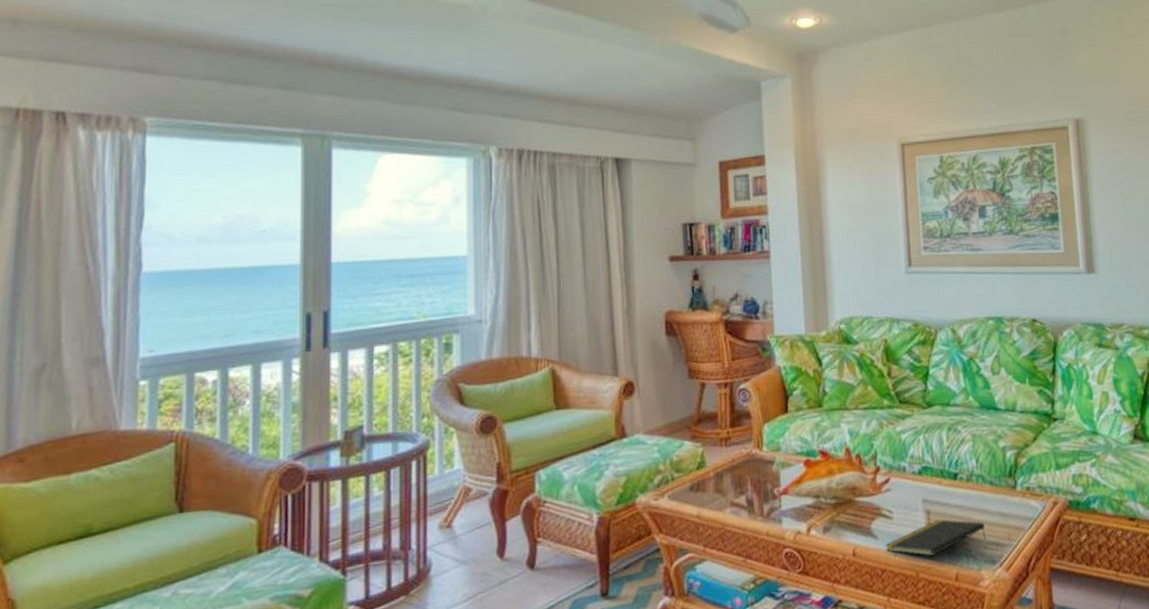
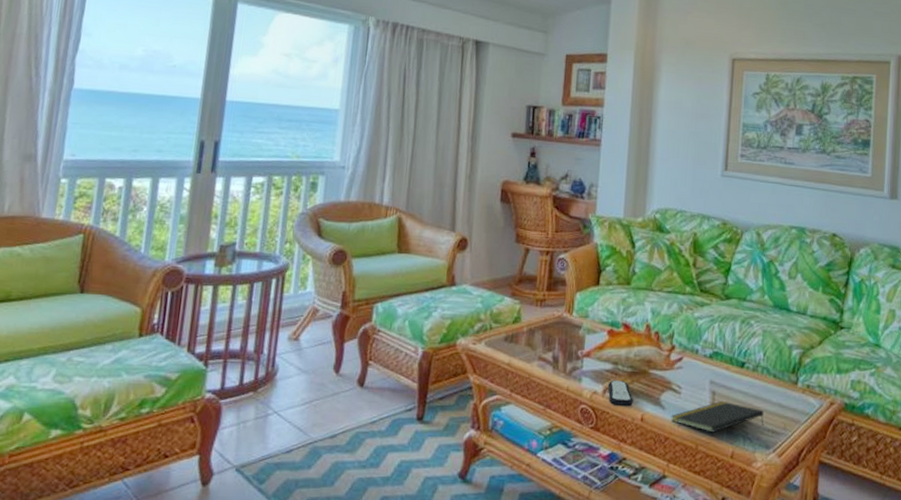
remote control: none [811,514,842,545] -> present [607,380,633,407]

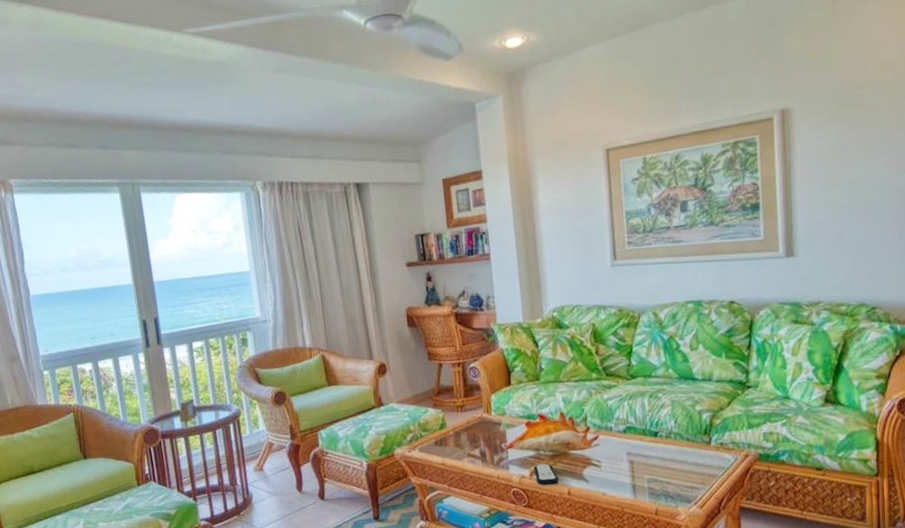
notepad: present [670,400,764,433] -> none [595,467,683,496]

